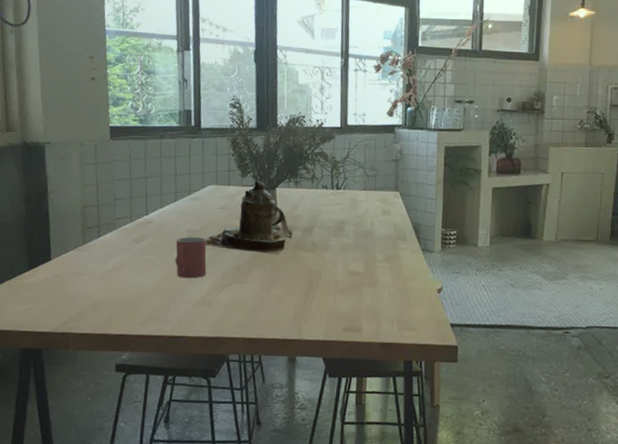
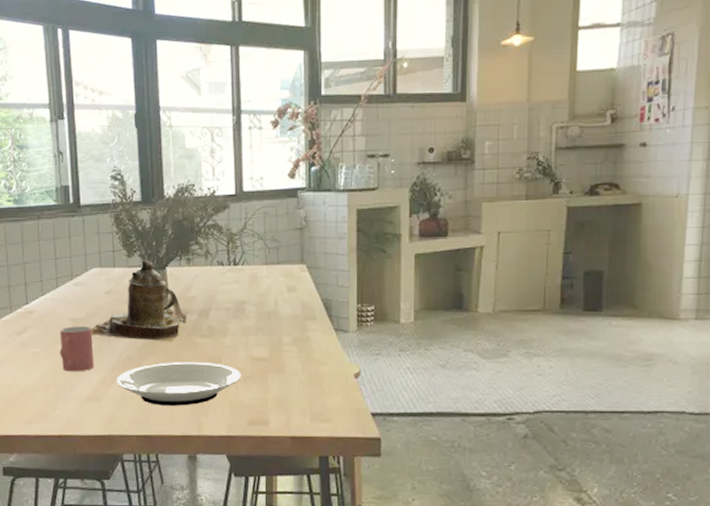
plate: none [226,273,339,313] -> present [117,362,241,406]

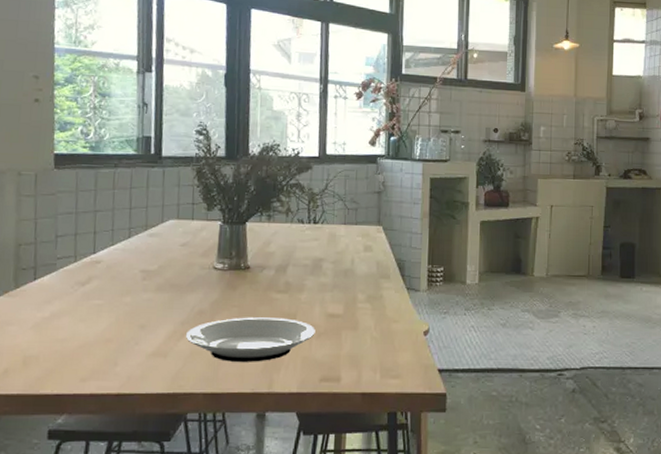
mug: present [59,326,94,372] -> none [126,278,164,326]
teapot: present [90,260,187,343] -> none [162,215,264,297]

